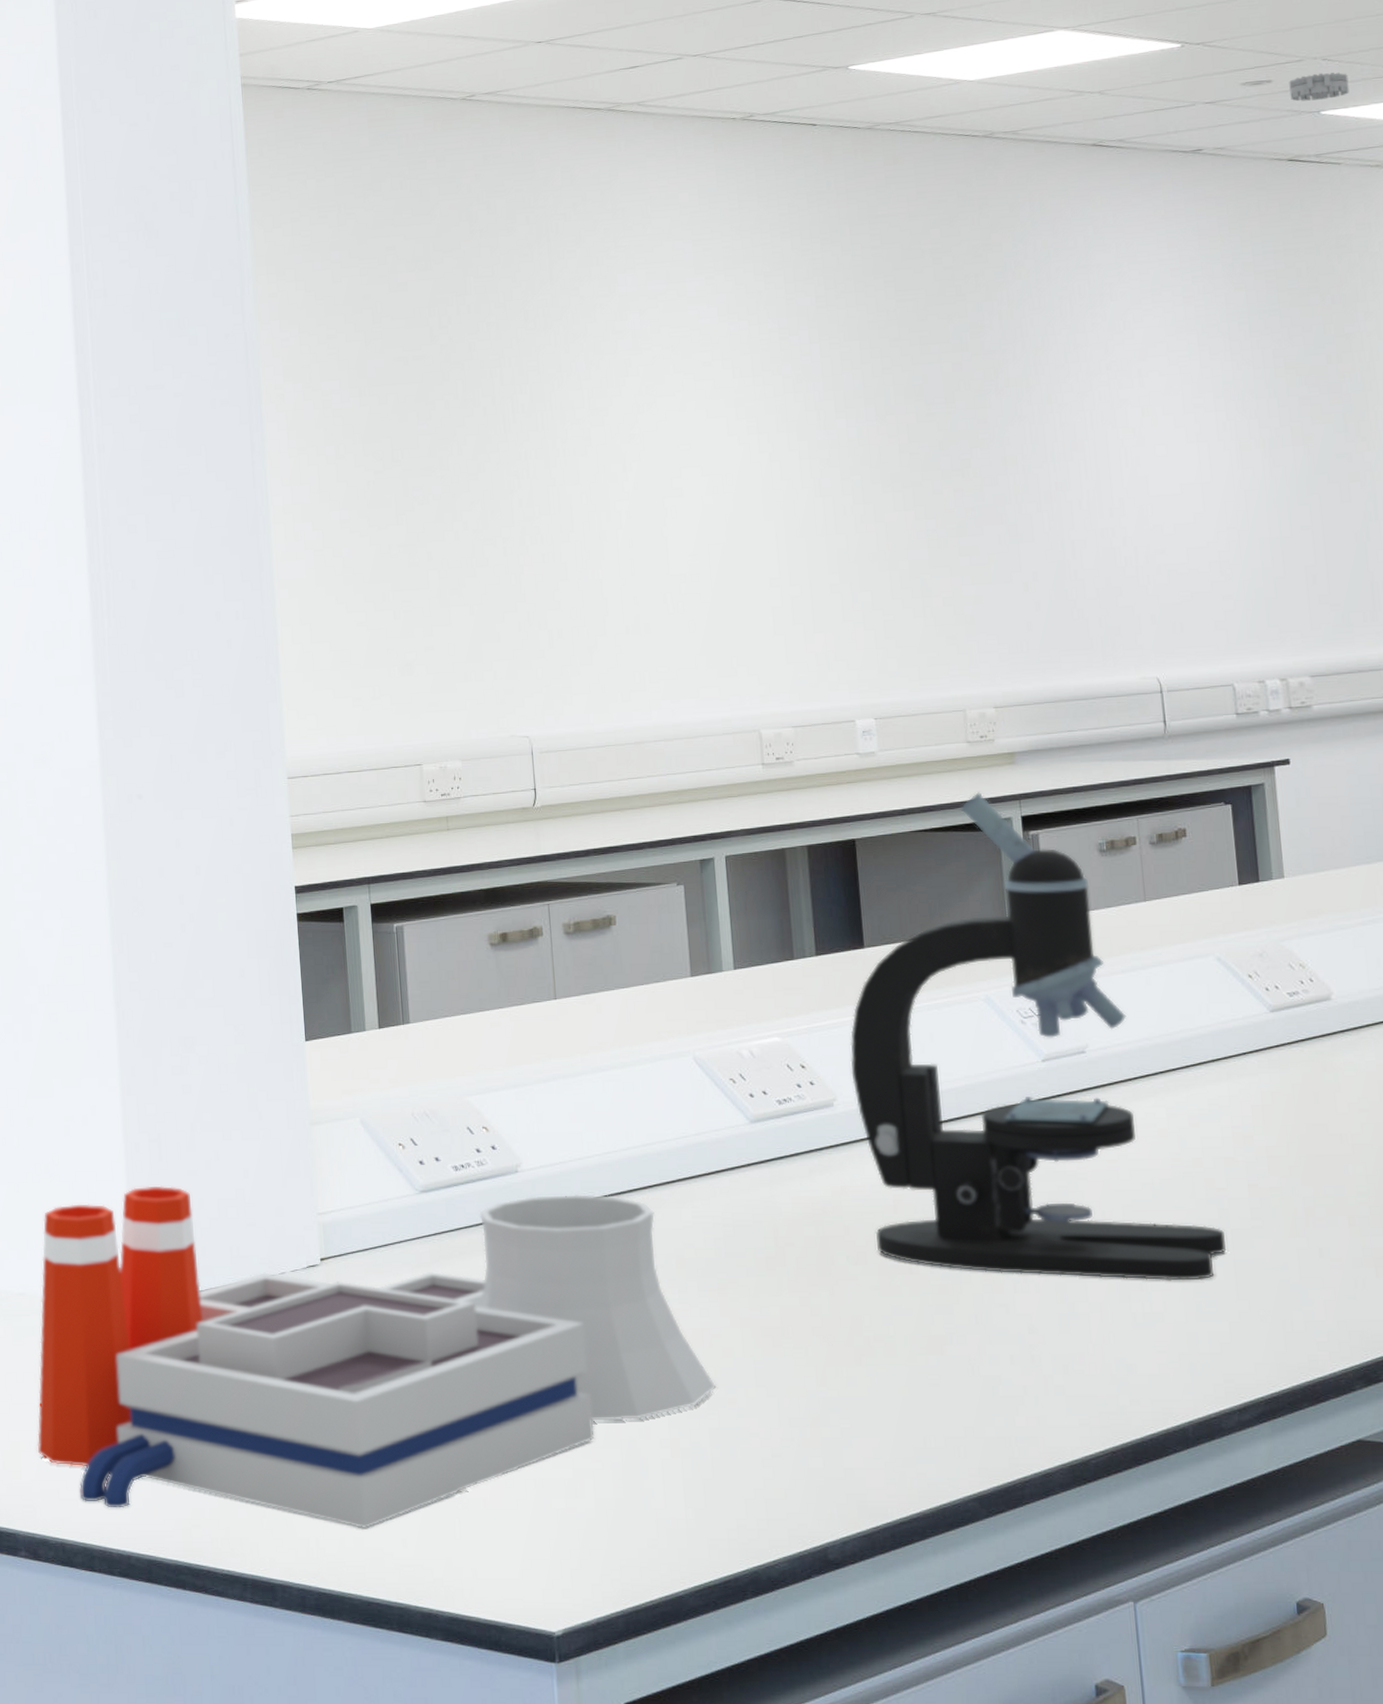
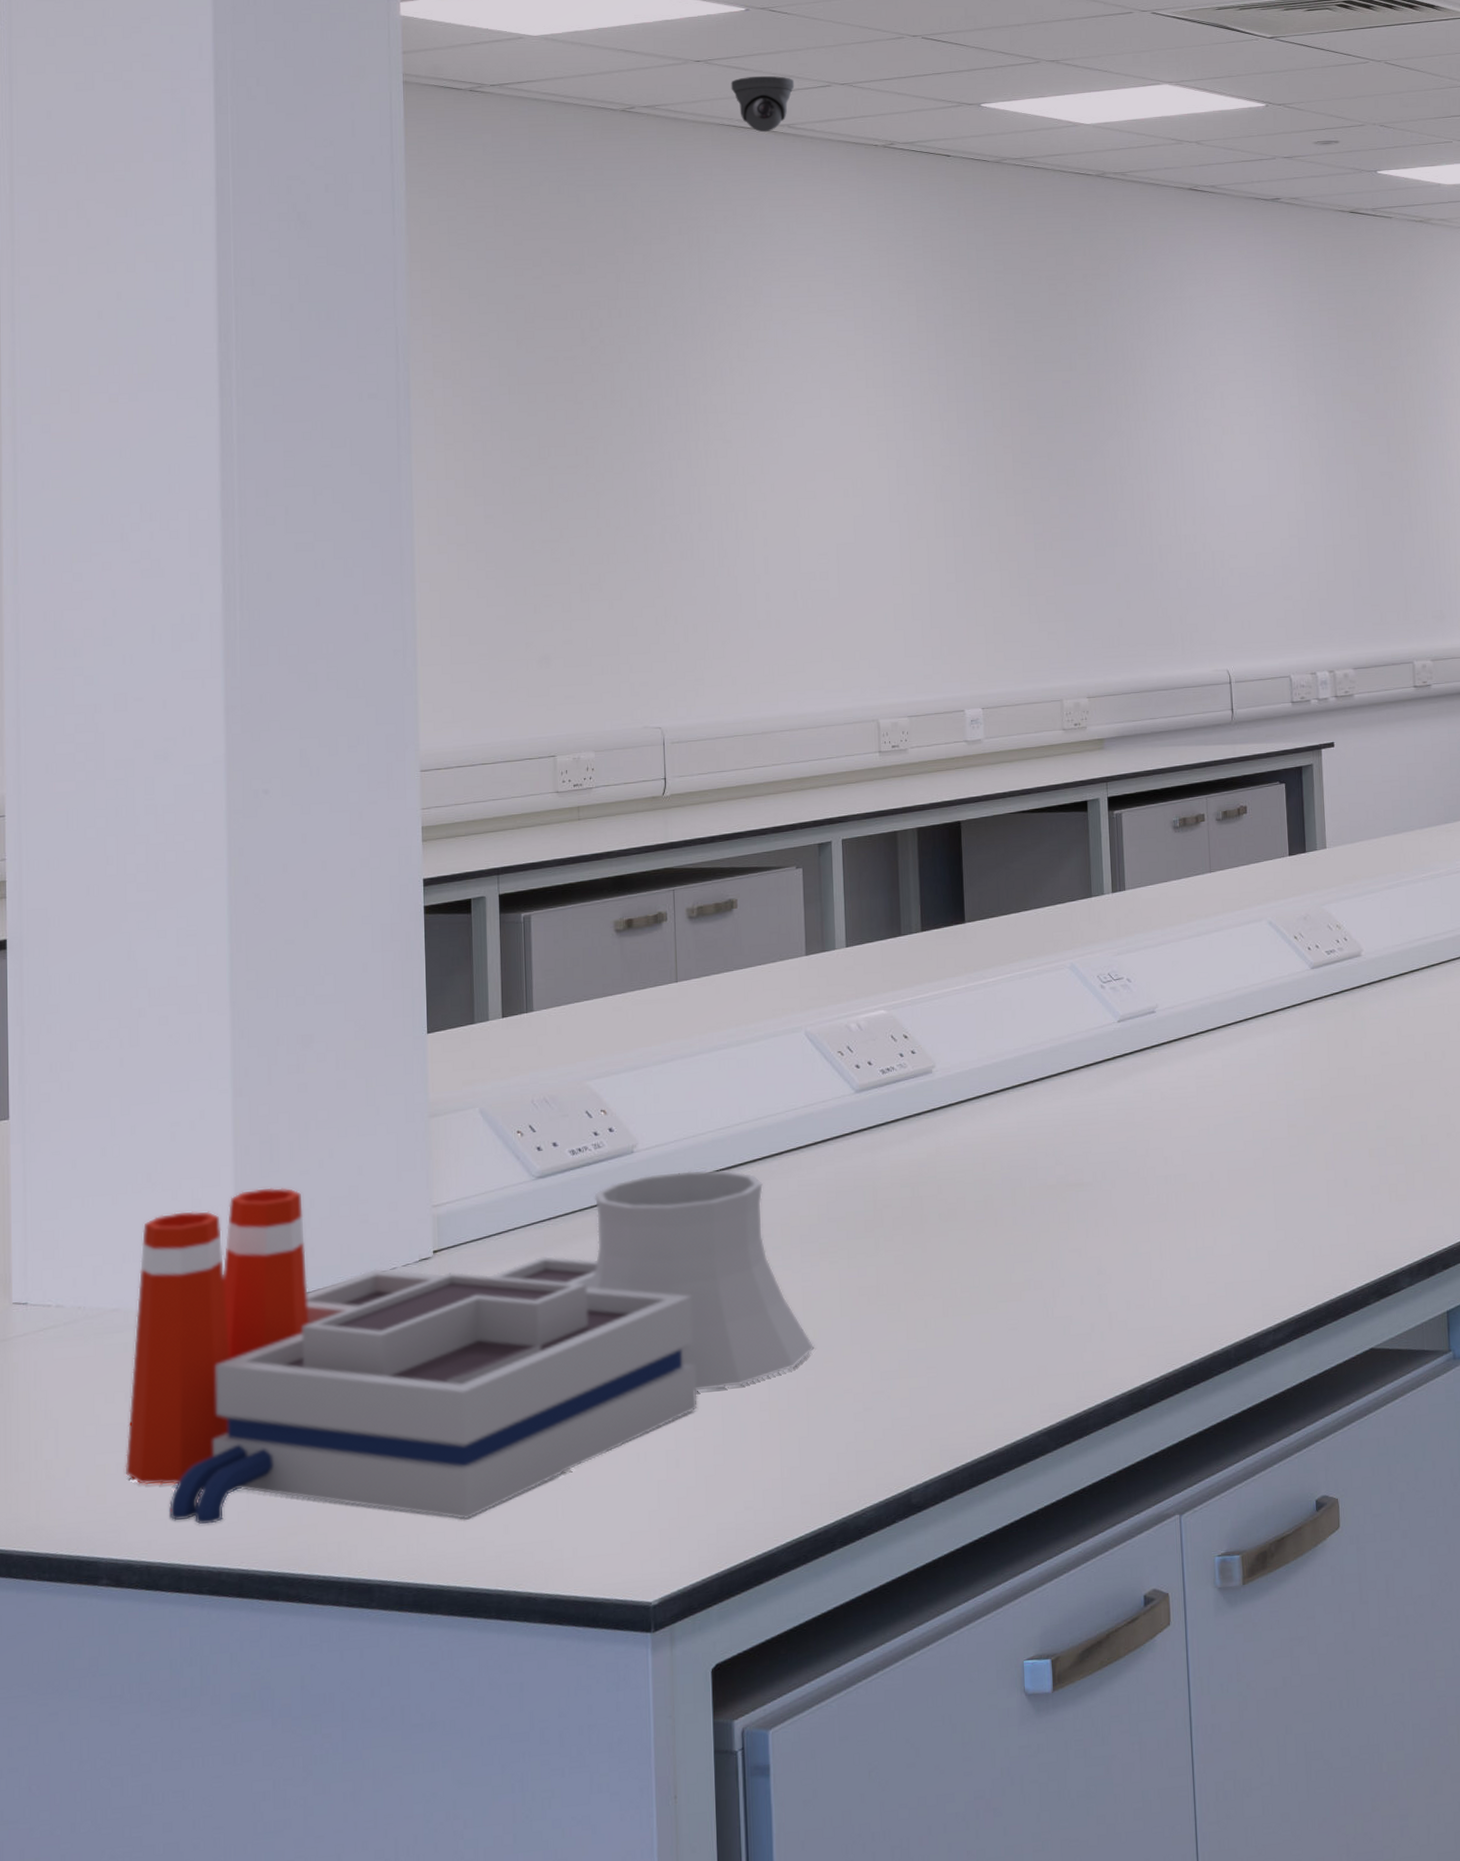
security camera: none [575,52,643,113] -> present [731,75,795,133]
microscope: present [850,792,1226,1281] -> none [949,775,1268,1221]
smoke detector: present [1289,72,1350,102] -> none [1352,137,1401,161]

